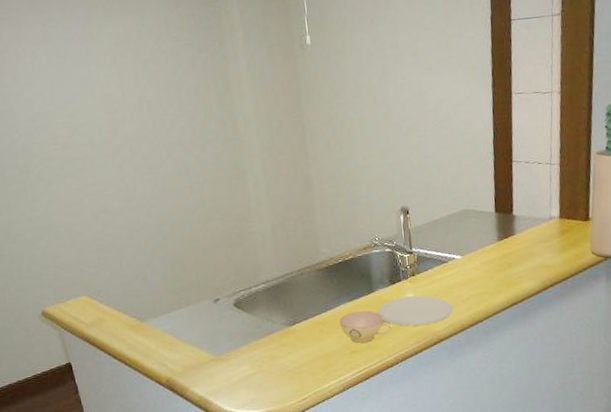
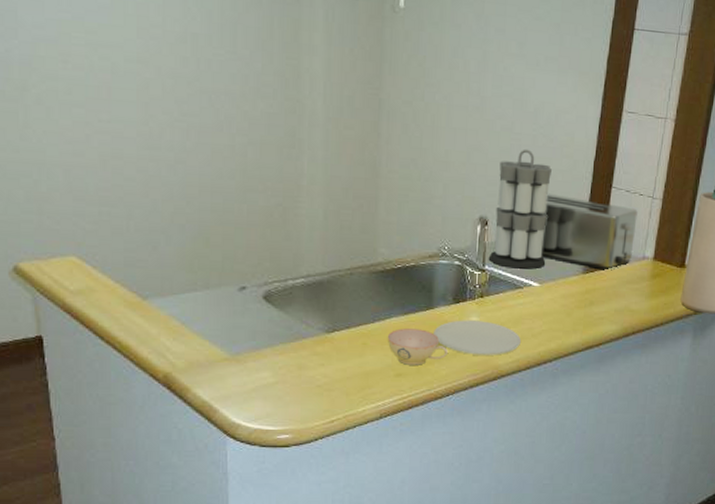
spice rack: none [411,142,464,247] -> present [488,149,552,269]
toaster: none [443,176,540,236] -> present [529,193,638,271]

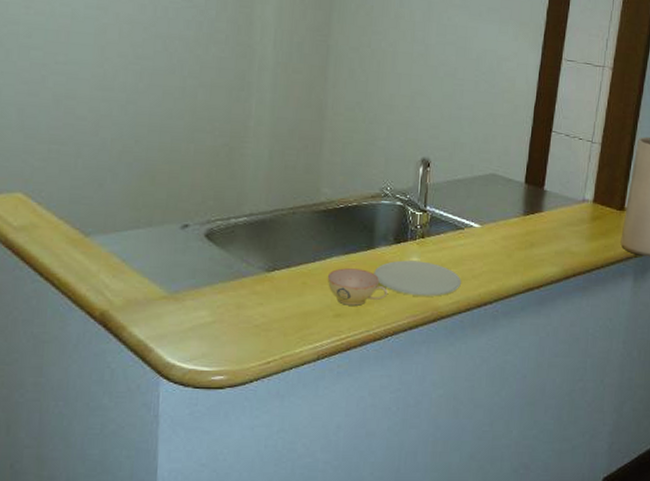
spice rack: present [488,149,552,269] -> none [430,94,493,211]
toaster: present [529,193,638,271] -> none [471,136,577,213]

